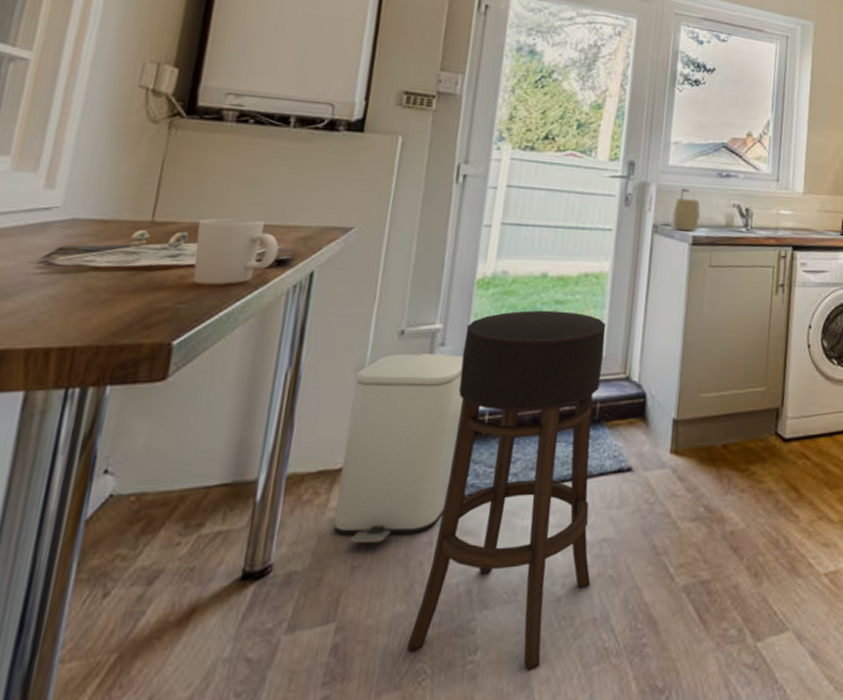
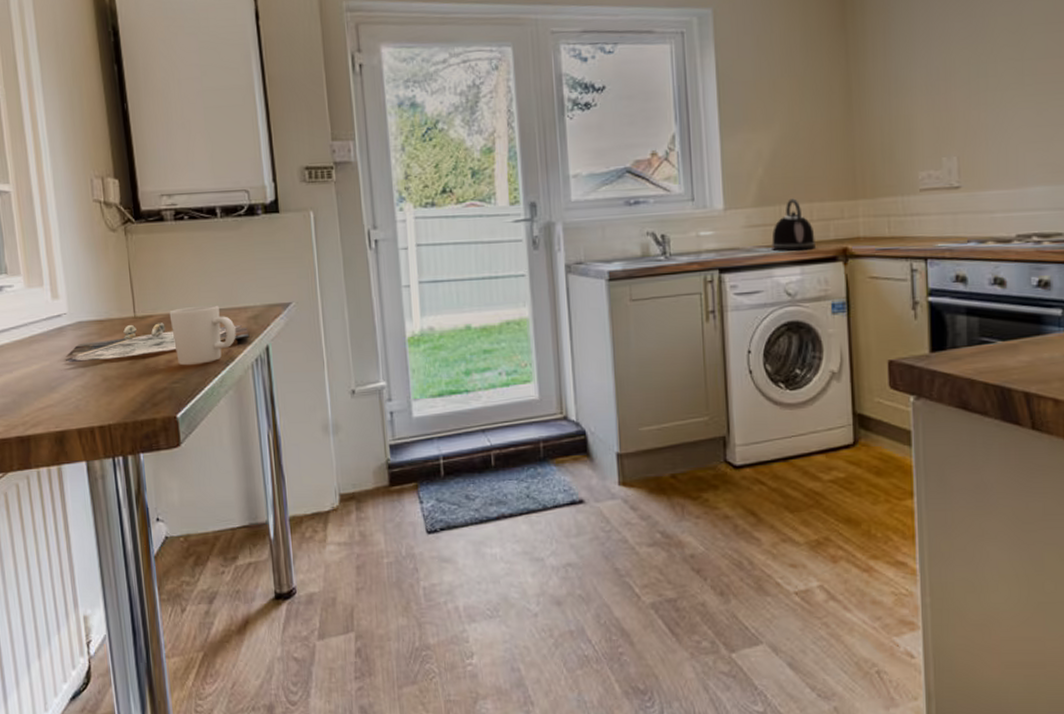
pedal bin: present [333,353,464,543] -> none [323,407,422,570]
bar stool: present [407,310,607,671] -> none [407,359,562,672]
soap dispenser: present [673,187,700,232] -> none [584,222,613,268]

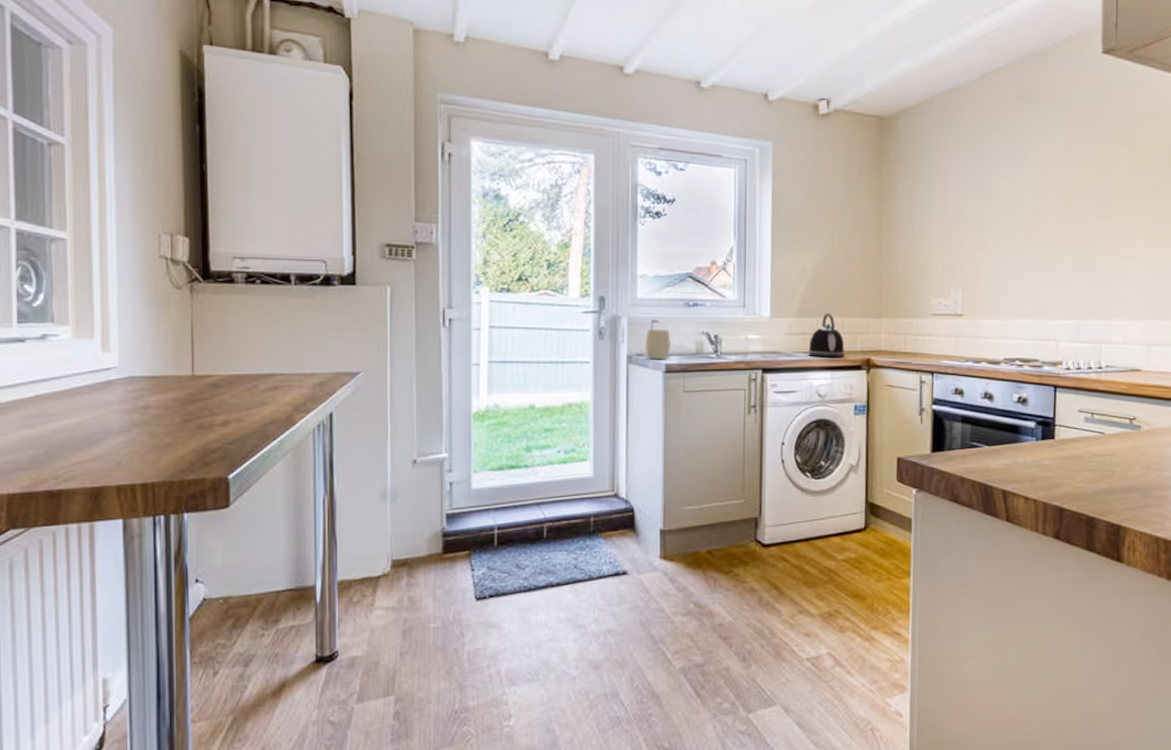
newspaper: present [65,323,250,362] -> none [110,382,314,417]
mug: present [169,305,236,366] -> none [230,369,300,428]
soap dispenser: none [584,222,613,268] -> present [645,319,671,360]

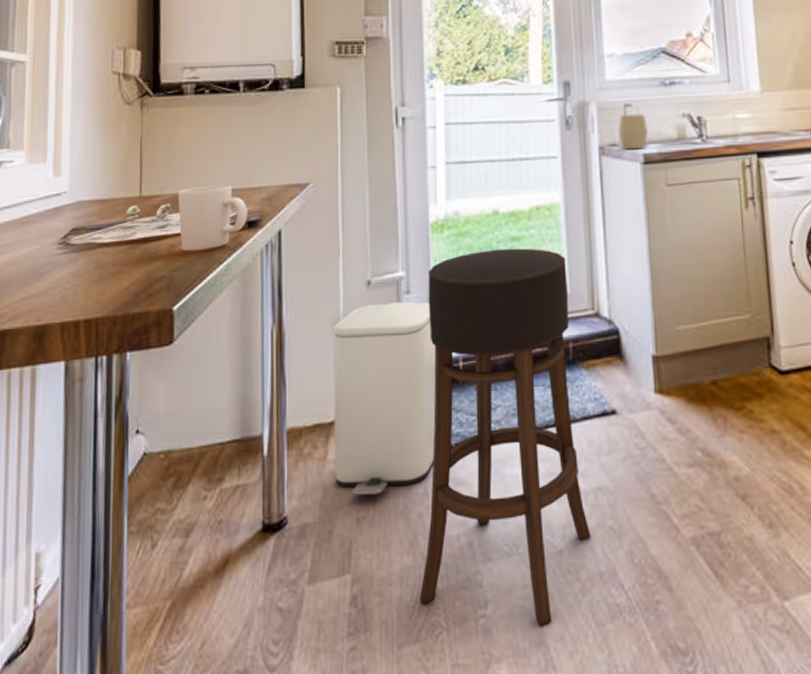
newspaper: none [110,382,314,417] -> present [58,203,262,246]
mug: none [230,369,300,428] -> present [177,184,247,252]
pedal bin: none [380,478,474,634] -> present [332,301,436,495]
bar stool: none [454,438,600,733] -> present [419,248,591,627]

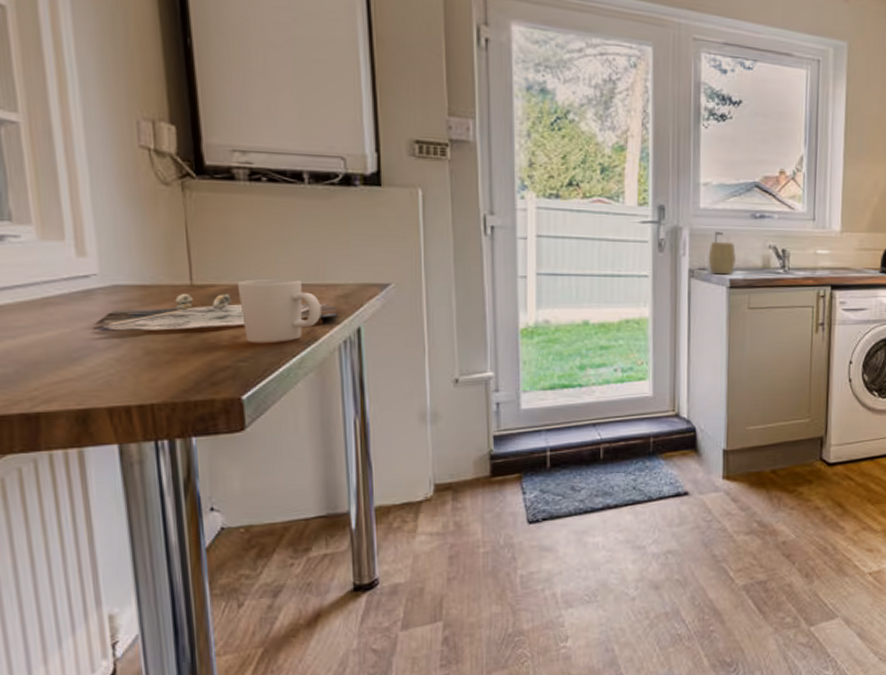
pedal bin: present [332,301,436,495] -> none [419,398,524,560]
bar stool: present [419,248,591,627] -> none [507,356,660,653]

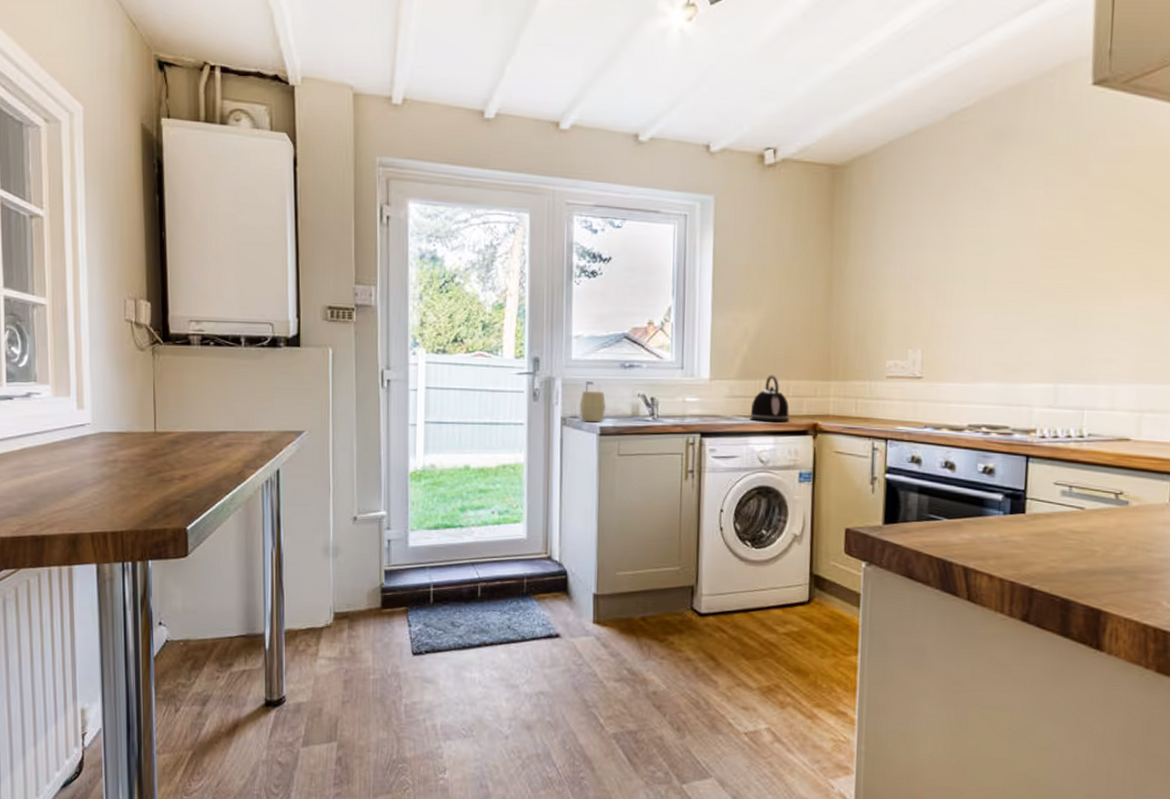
newspaper: present [93,293,338,331] -> none [84,439,262,470]
mug: present [237,278,321,344] -> none [188,427,250,482]

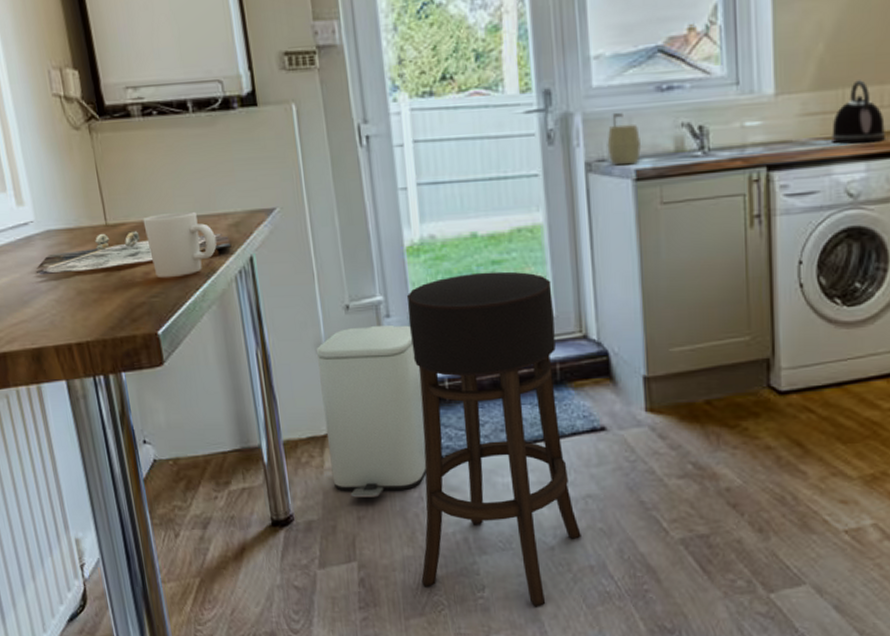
newspaper: none [84,439,262,470] -> present [35,231,232,274]
mug: none [188,427,250,482] -> present [143,211,217,279]
pedal bin: none [323,535,411,685] -> present [316,324,427,498]
bar stool: none [392,498,532,789] -> present [406,271,581,607]

